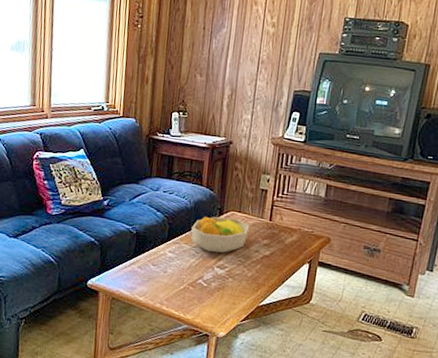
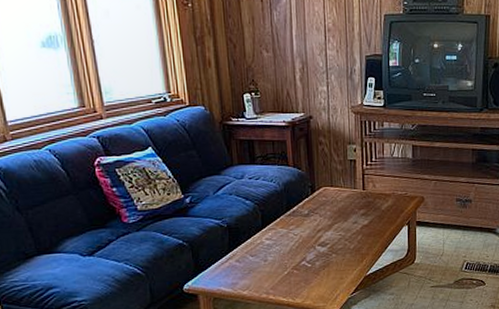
fruit bowl: present [191,216,250,253] -> none [285,193,344,231]

